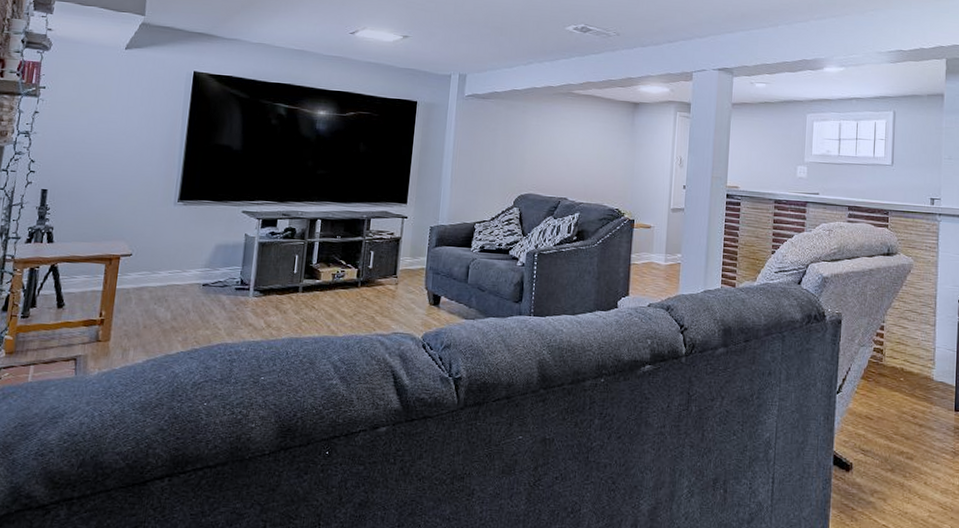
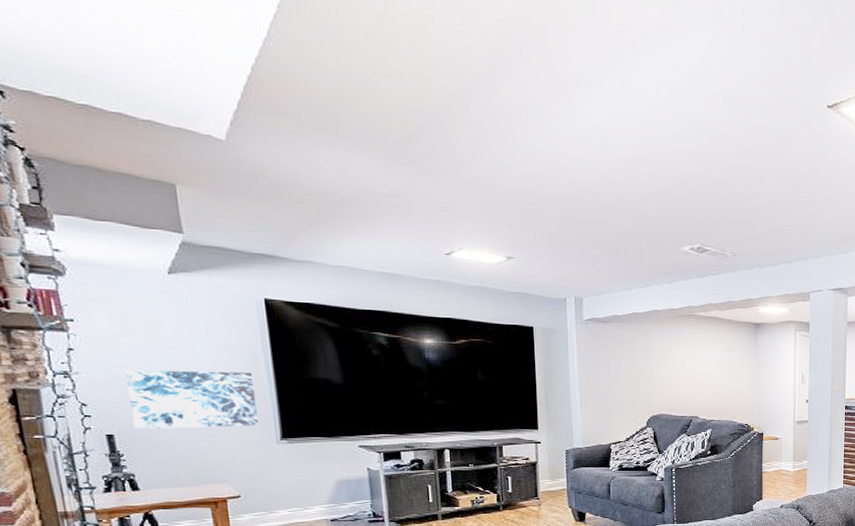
wall art: none [64,131,169,188] -> present [125,370,259,430]

